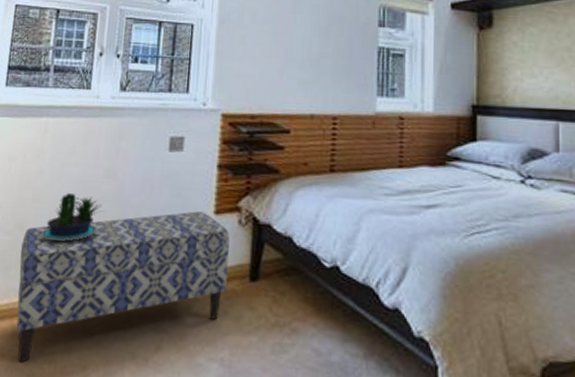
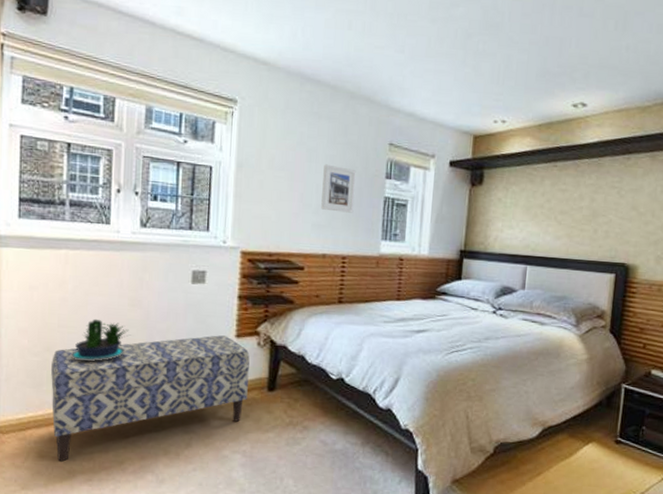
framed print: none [308,15,345,67] -> present [321,164,356,213]

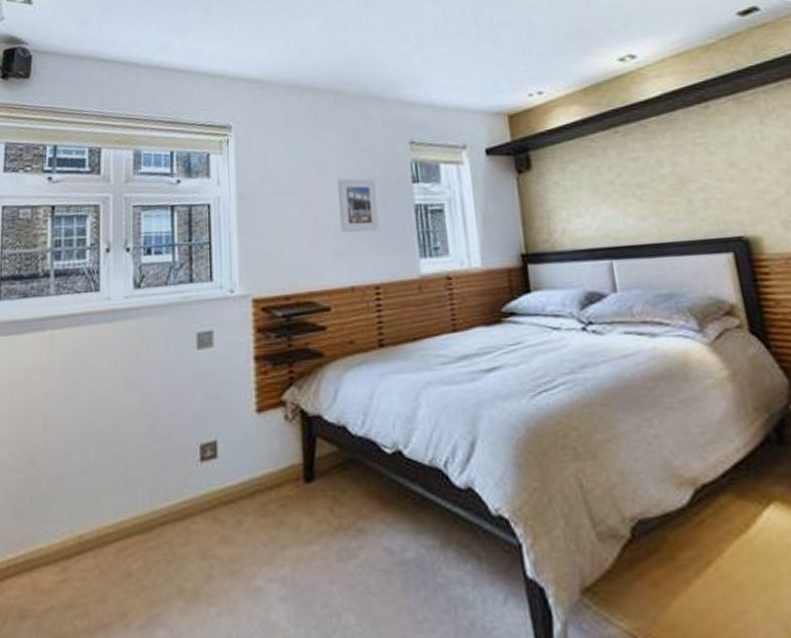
bench: present [51,335,250,462] -> none [35,412,279,622]
potted plant: present [70,318,131,362] -> none [57,412,129,472]

